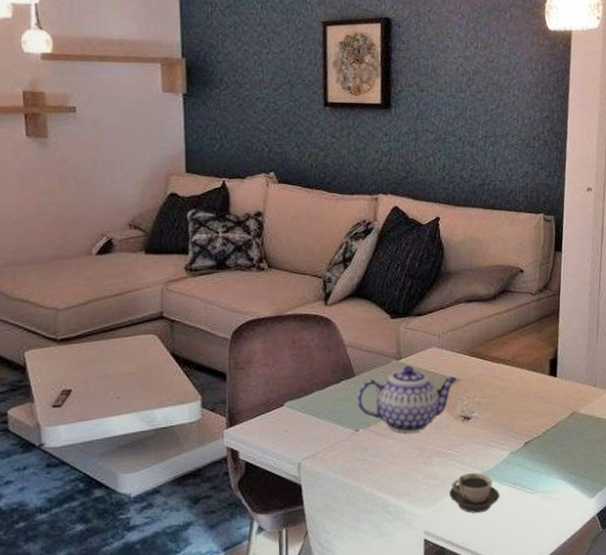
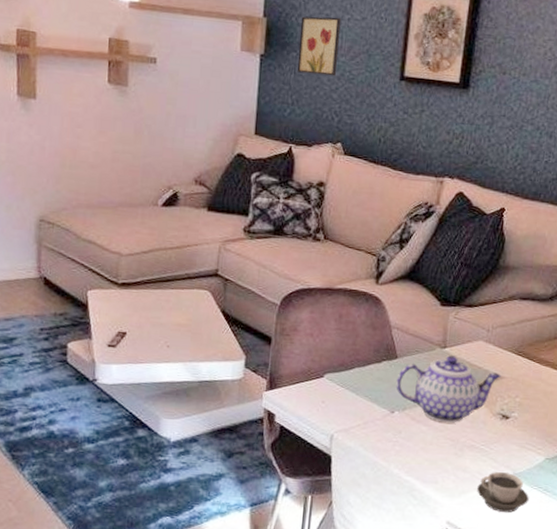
wall art: none [220,52,262,109] -> present [297,16,342,76]

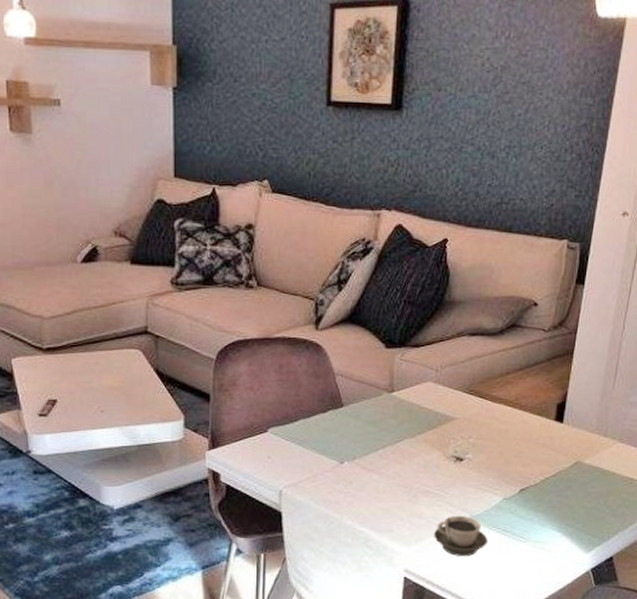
wall art: present [297,16,342,76] -> none [214,39,258,106]
teapot: present [396,355,501,423] -> none [343,400,453,470]

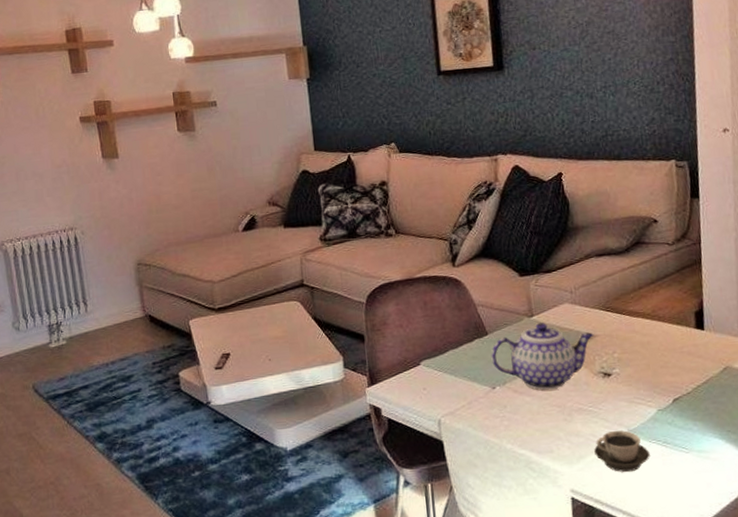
teapot: none [343,400,453,470] -> present [491,322,594,390]

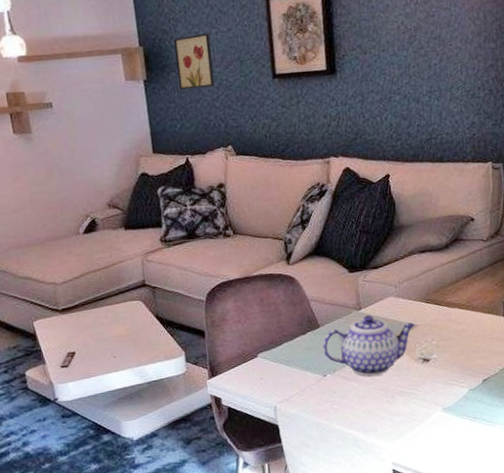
wall art: none [337,31,378,88] -> present [173,33,215,90]
cup: present [594,430,650,473] -> none [413,409,461,446]

